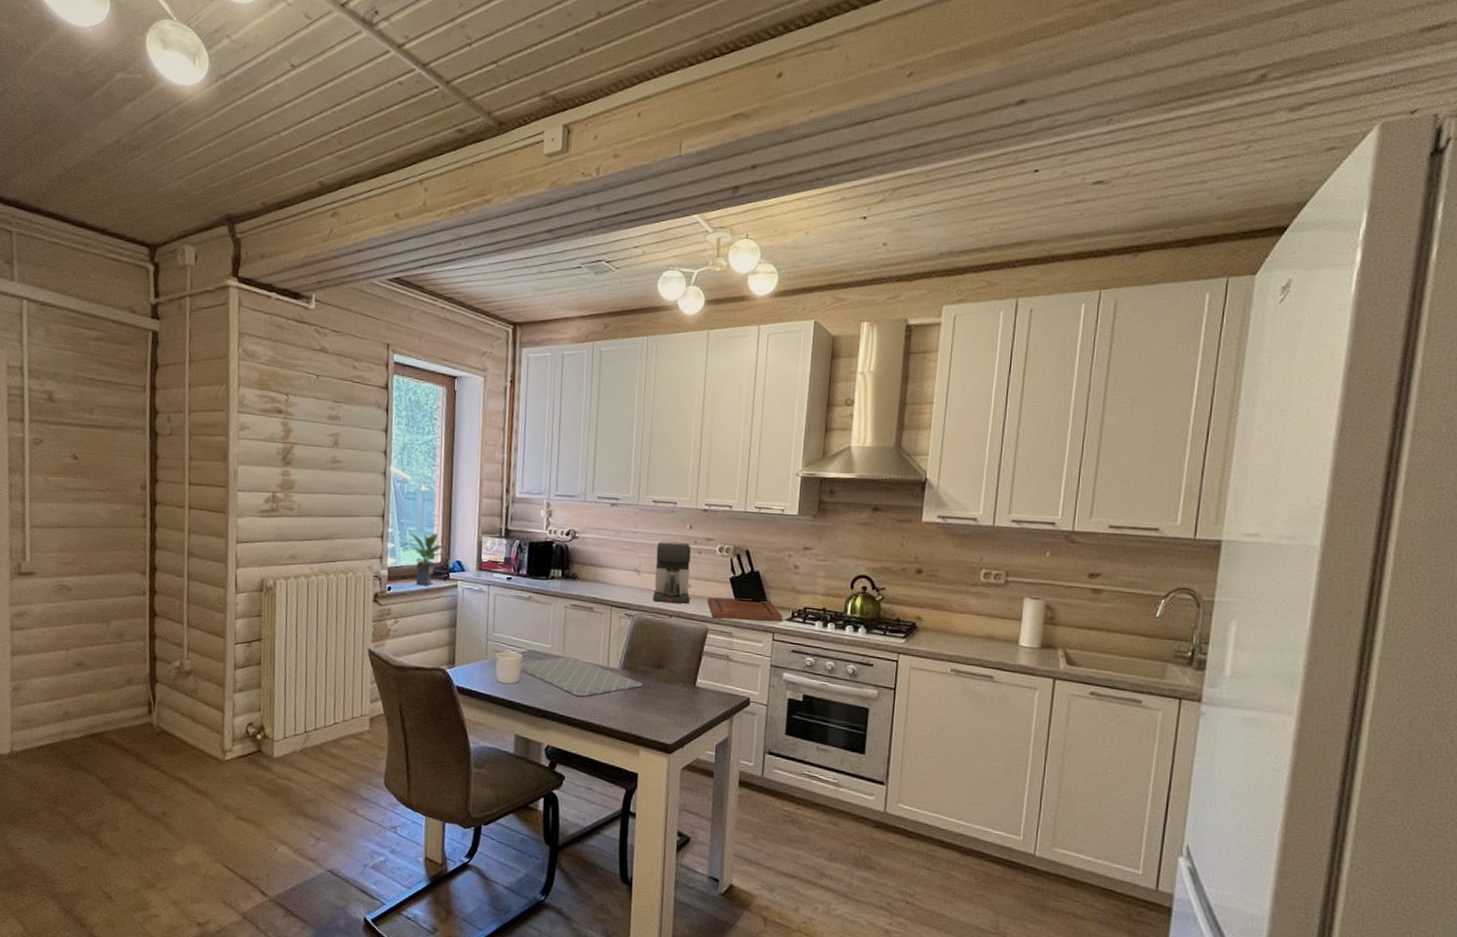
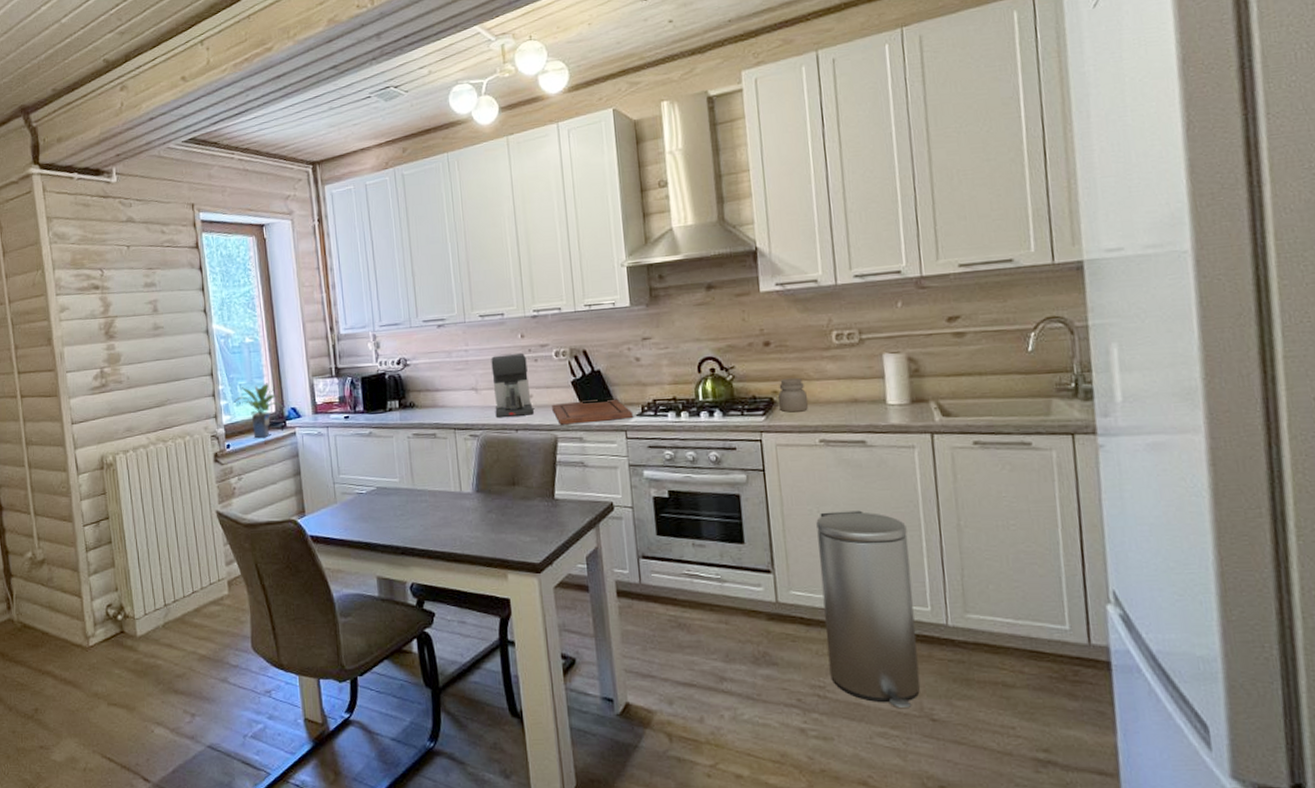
mug: present [495,651,523,684] -> none [344,491,374,526]
placemat: present [520,656,643,698] -> none [371,487,500,528]
jar: none [919,606,948,641] -> present [778,377,809,413]
pedal bin: none [921,736,1015,925] -> present [816,510,921,709]

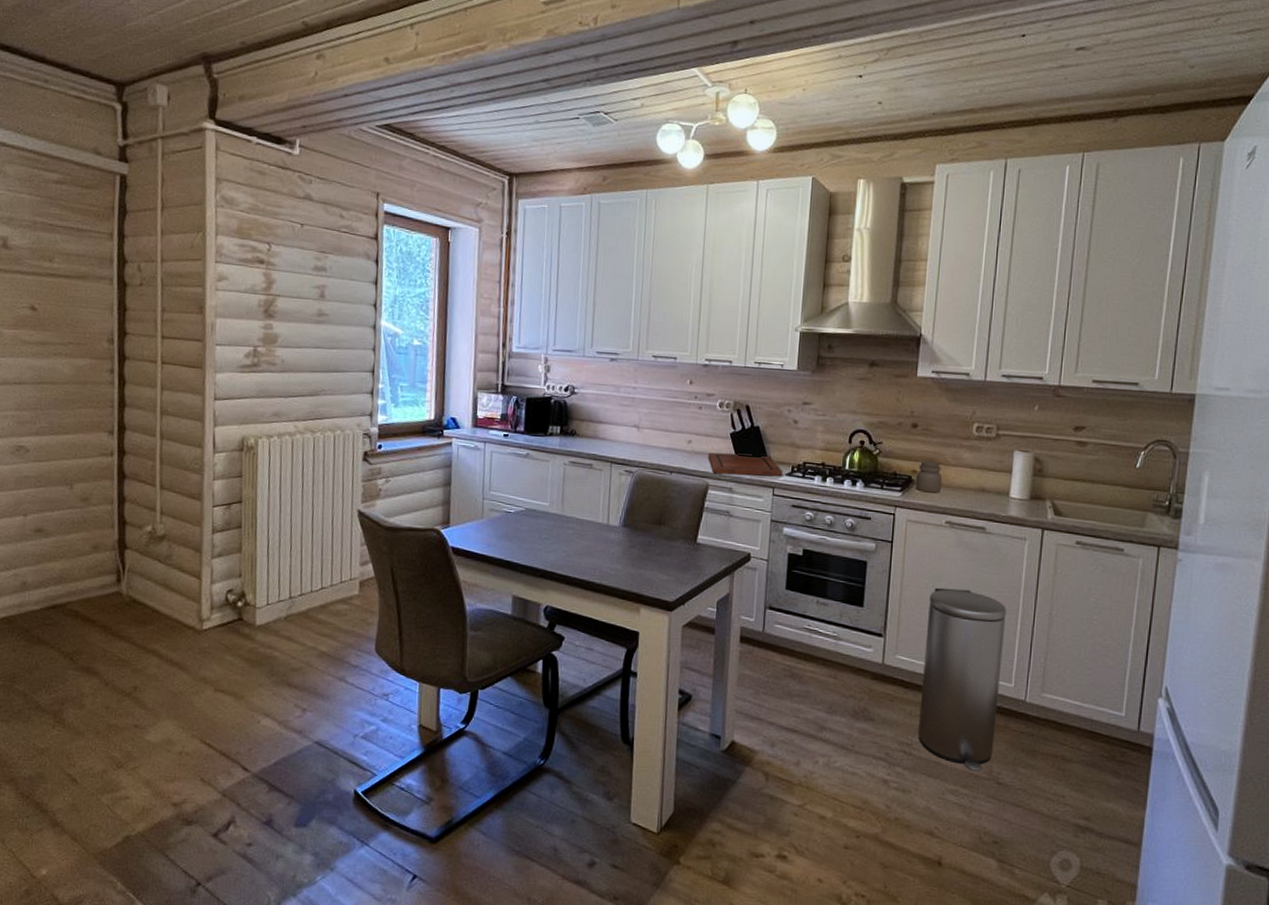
potted plant: present [233,383,284,439] -> none [392,389,444,444]
coffee maker: present [491,353,534,419] -> none [653,397,692,460]

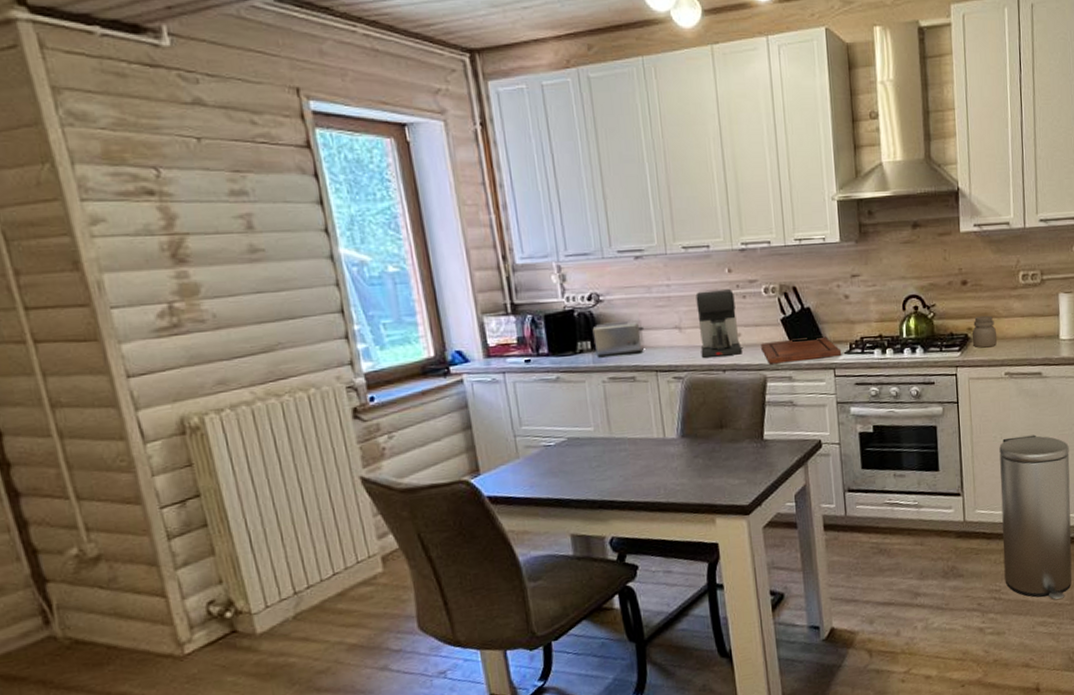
toaster: none [563,412,607,444] -> present [592,319,645,358]
coffee maker: none [653,397,692,460] -> present [695,289,742,359]

